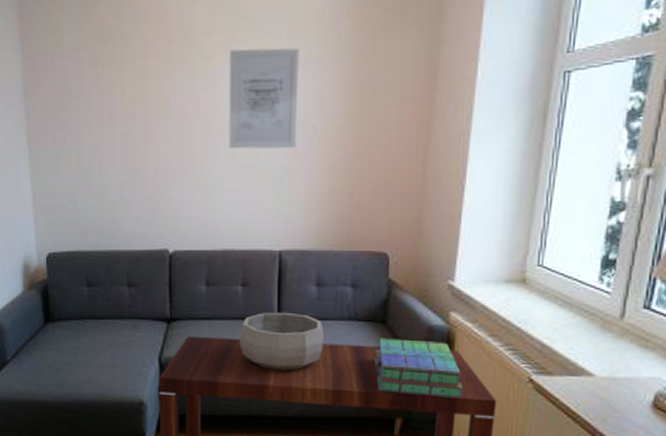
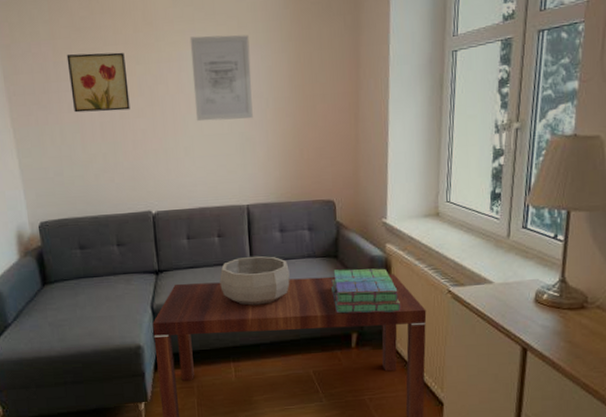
wall art: none [91,66,155,134] -> present [66,52,130,113]

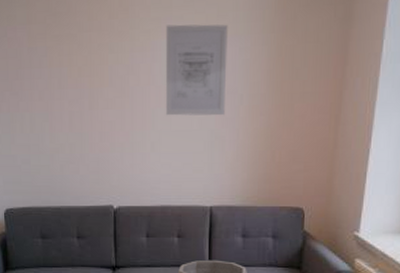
wall art: present [66,52,130,113] -> none [41,39,100,101]

